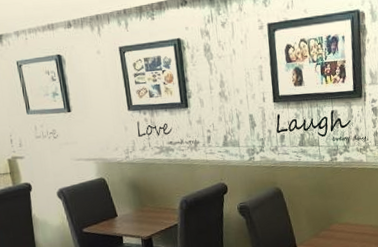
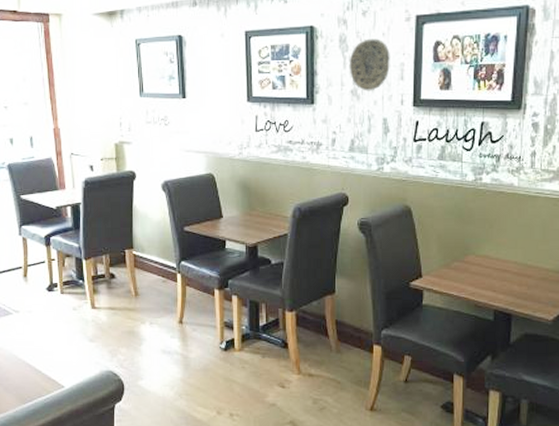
decorative plate: none [214,46,251,93] -> present [349,38,390,91]

